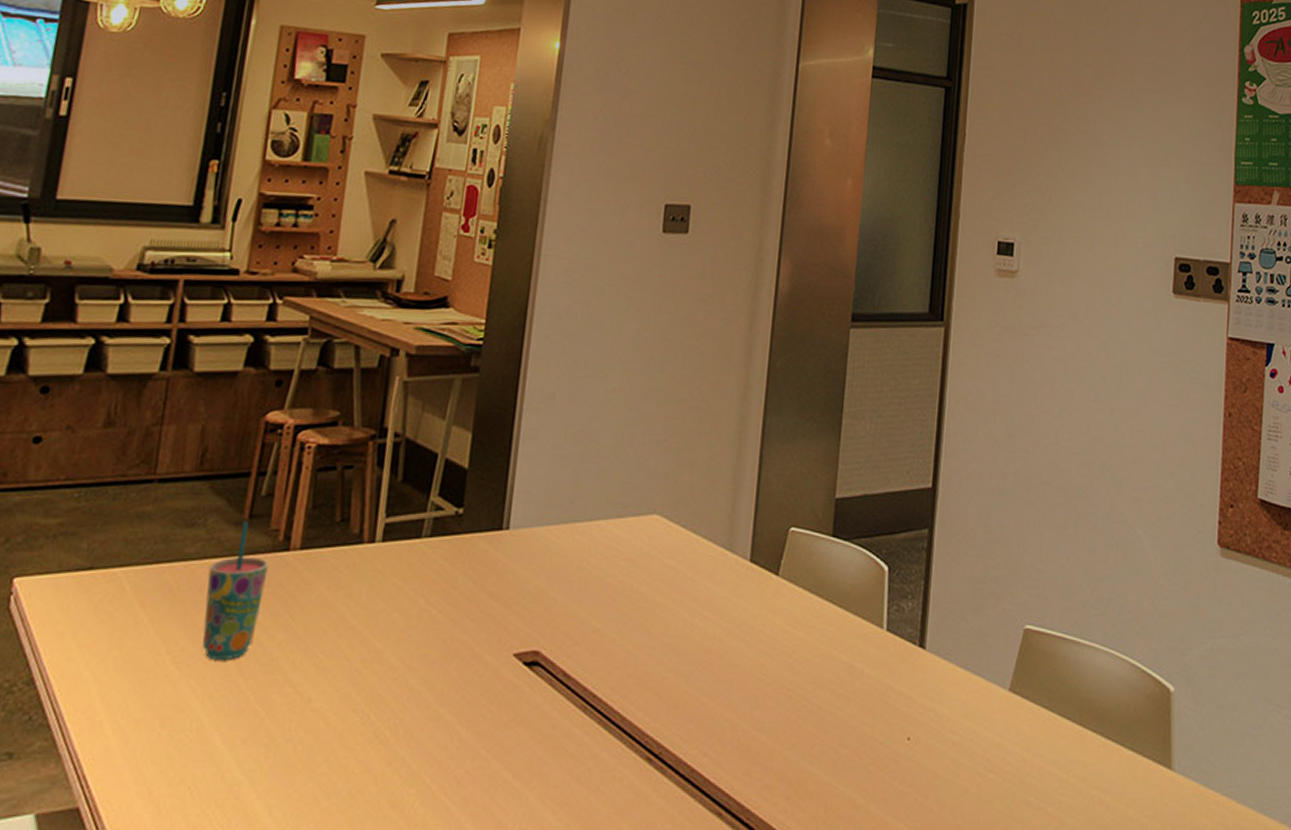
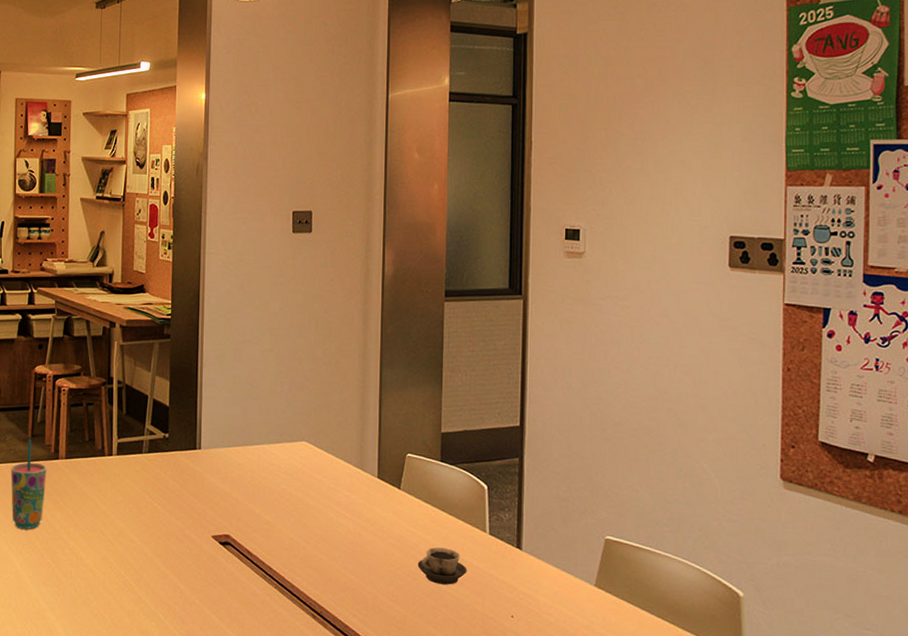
cup: none [793,652,857,702] -> present [417,547,467,585]

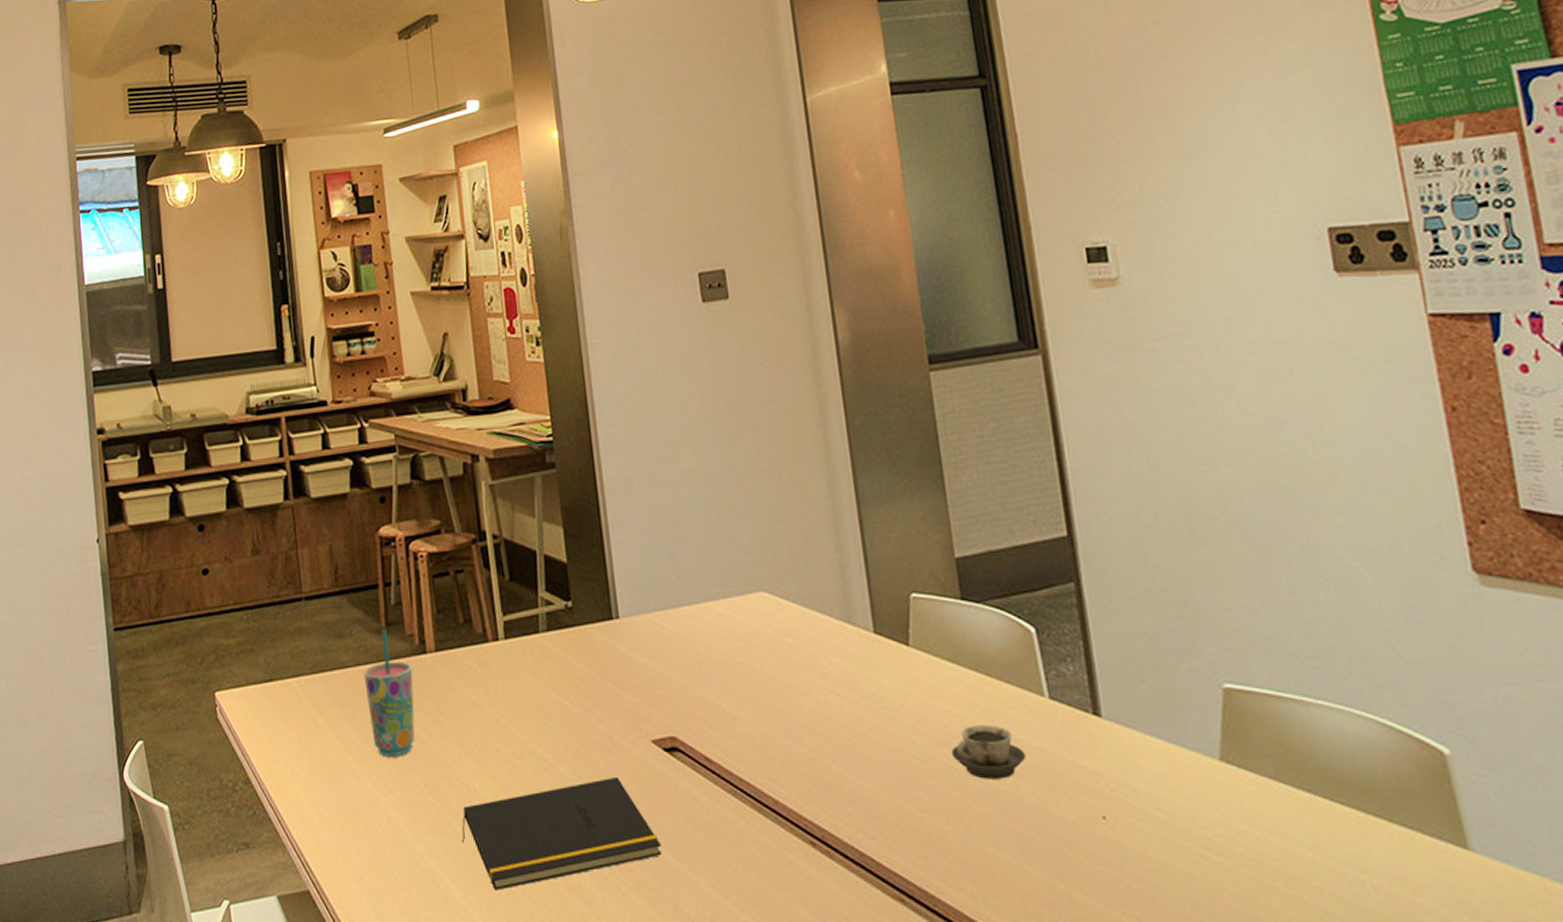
notepad: none [68,558,209,628] -> present [462,776,663,890]

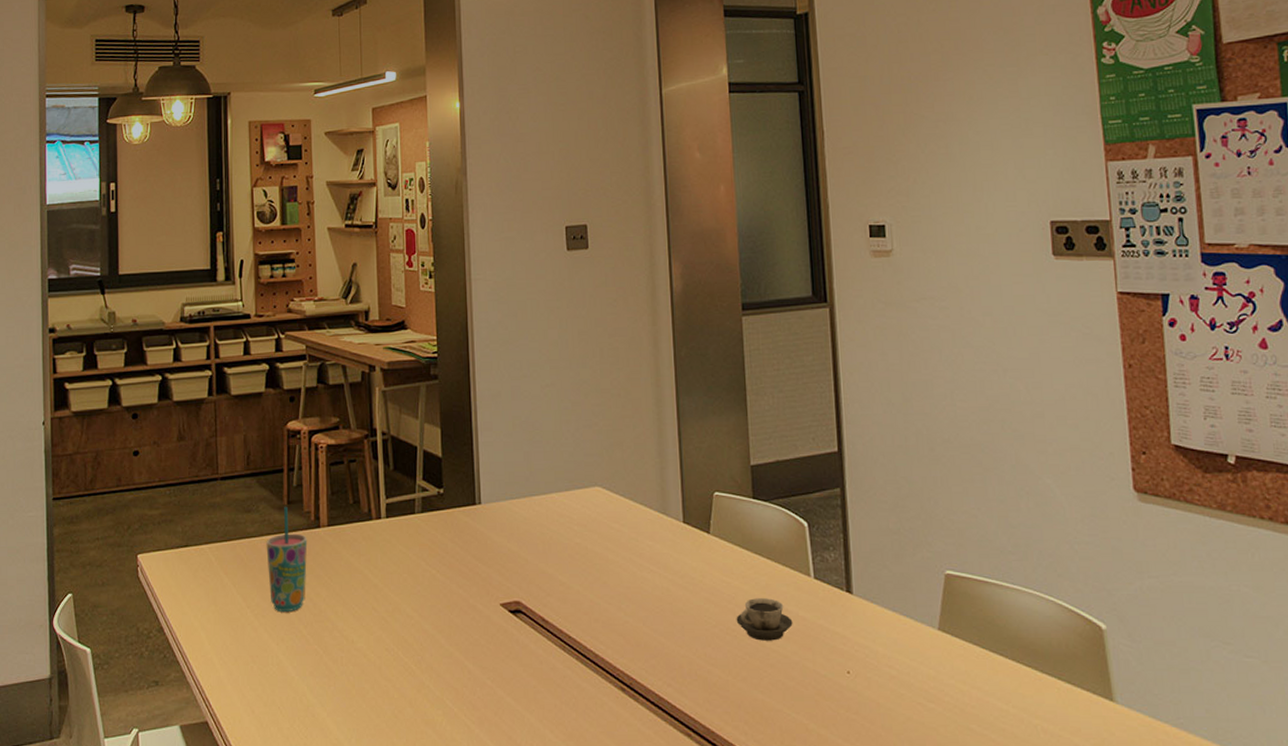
notepad: present [462,776,663,890] -> none [339,632,502,723]

